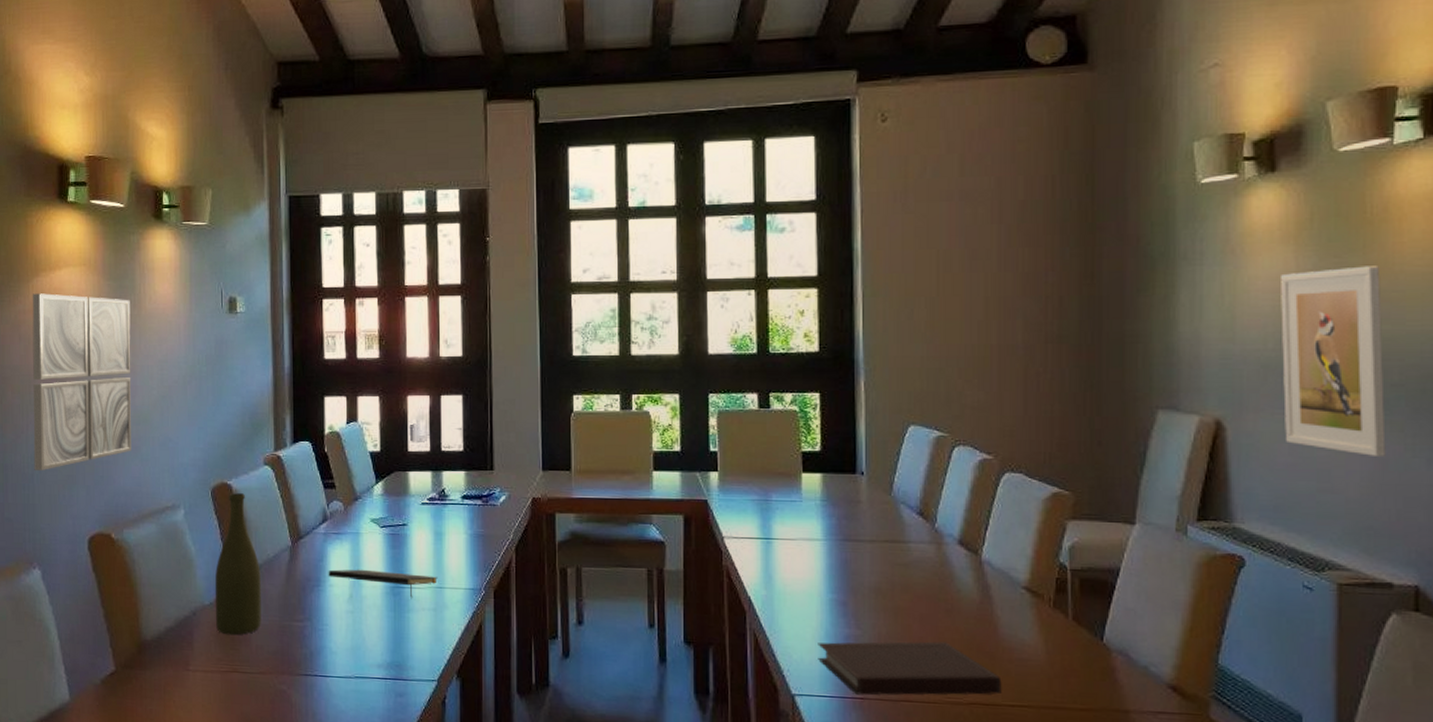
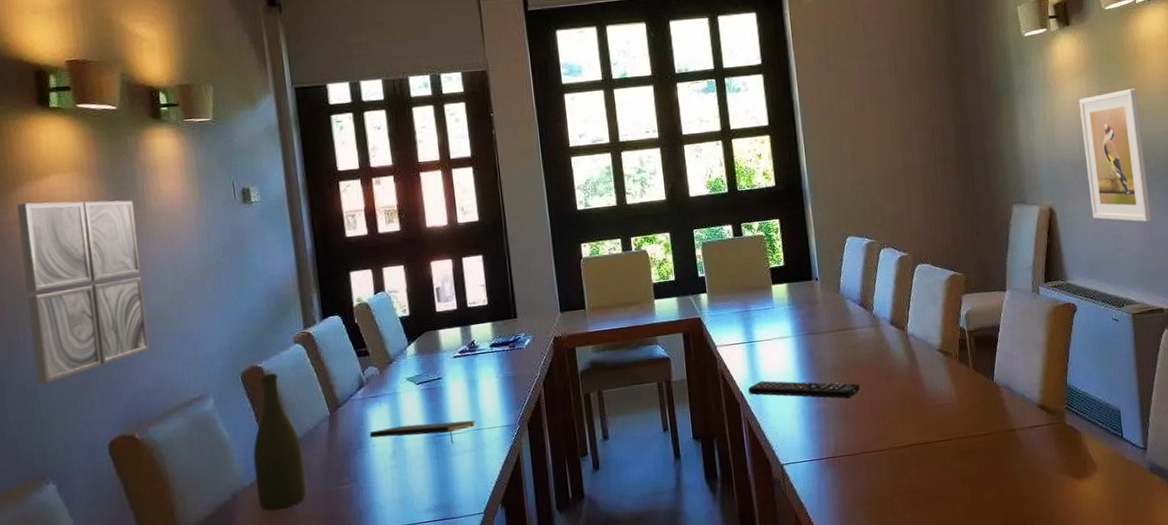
remote control: none [759,588,907,629] -> present [748,380,860,399]
notebook: present [818,641,1002,695] -> none [796,401,931,455]

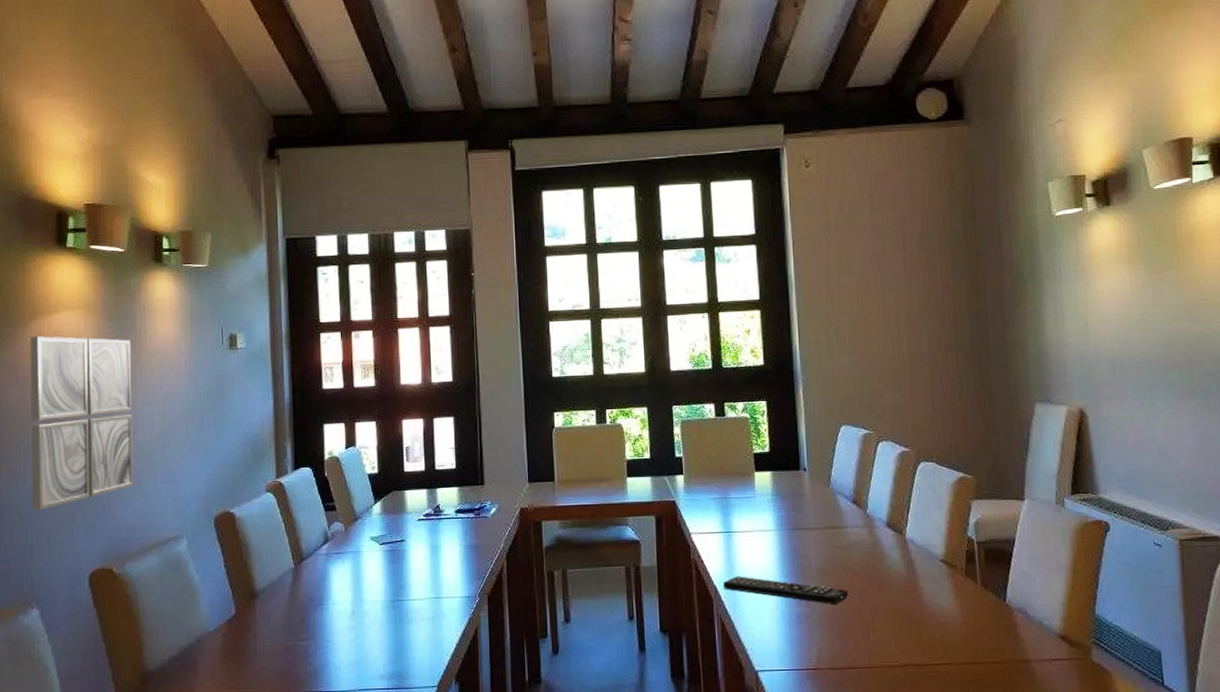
bottle: present [253,373,307,511] -> none [219,520,266,660]
notepad: present [369,420,476,443] -> none [330,585,435,609]
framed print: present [1079,88,1151,222] -> none [1120,279,1206,434]

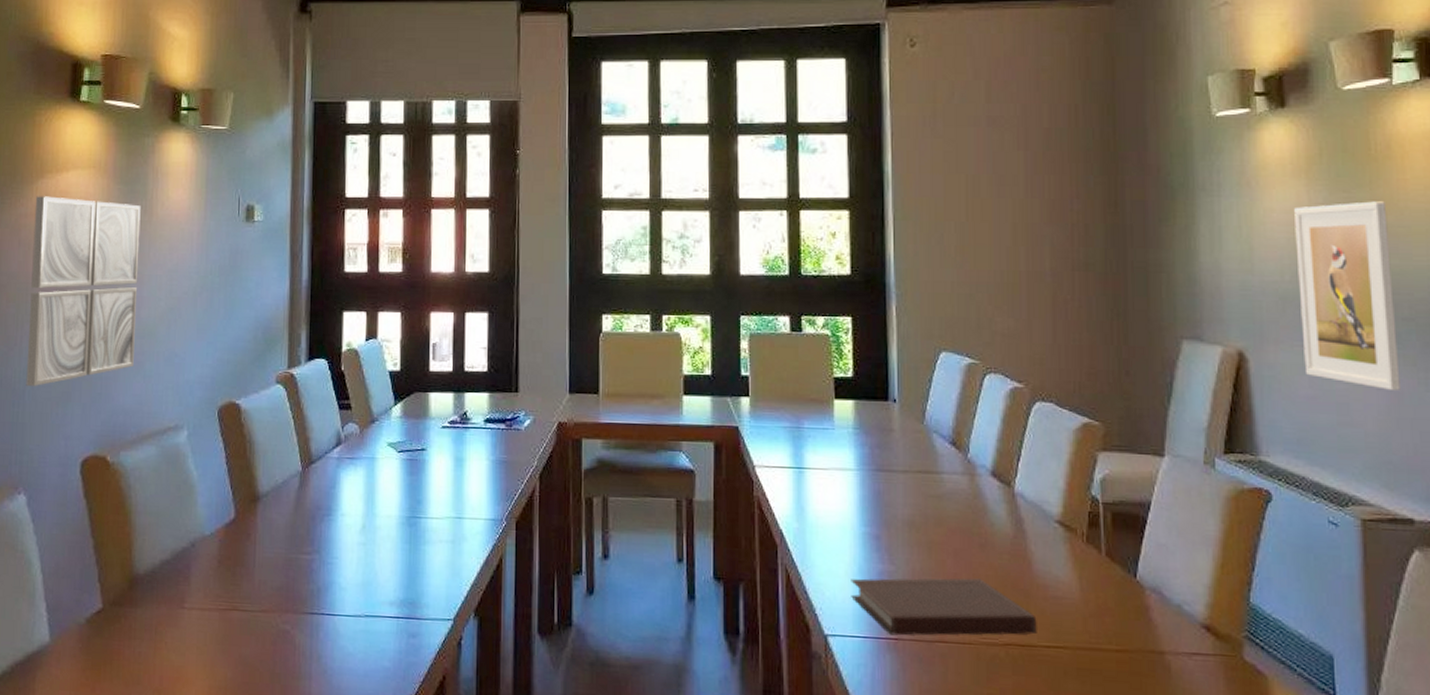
remote control: present [723,576,848,605] -> none [791,520,941,565]
notebook: none [775,613,929,666] -> present [851,578,1037,636]
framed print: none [1120,279,1206,434] -> present [1294,201,1401,391]

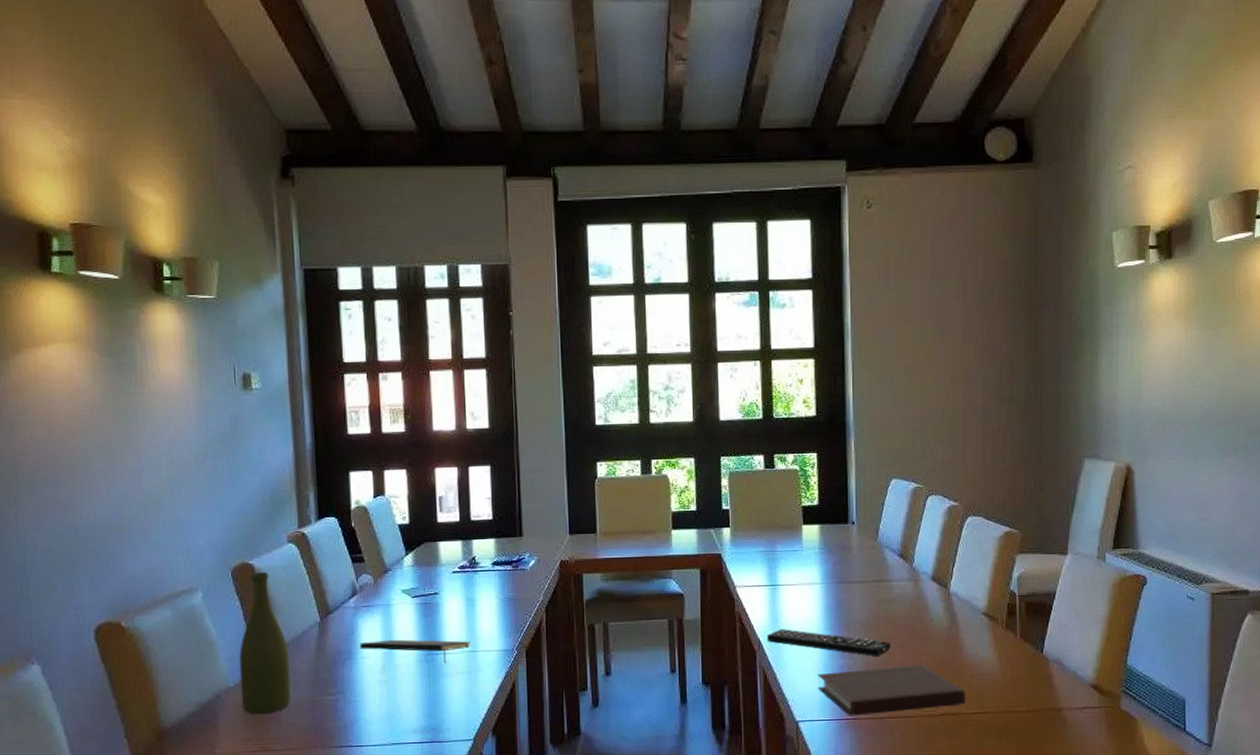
wall art: present [26,196,141,387] -> none [13,371,140,562]
bottle: none [216,413,268,569] -> present [239,572,291,715]
notepad: none [340,497,457,529] -> present [359,639,471,663]
remote control: none [791,520,941,565] -> present [767,629,890,657]
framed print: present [1294,201,1401,391] -> none [1174,336,1246,491]

